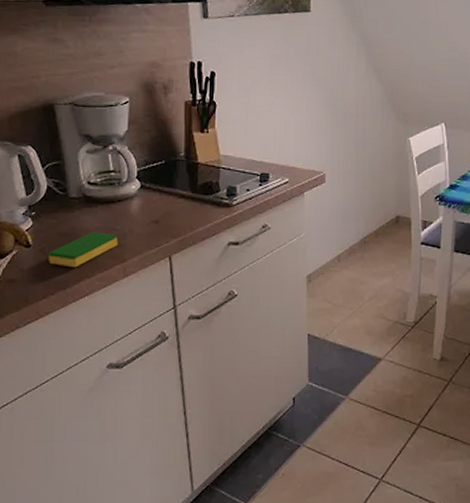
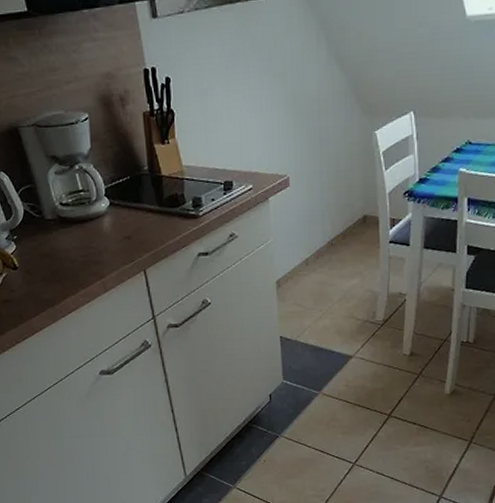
dish sponge: present [48,232,119,268] -> none [33,251,96,286]

